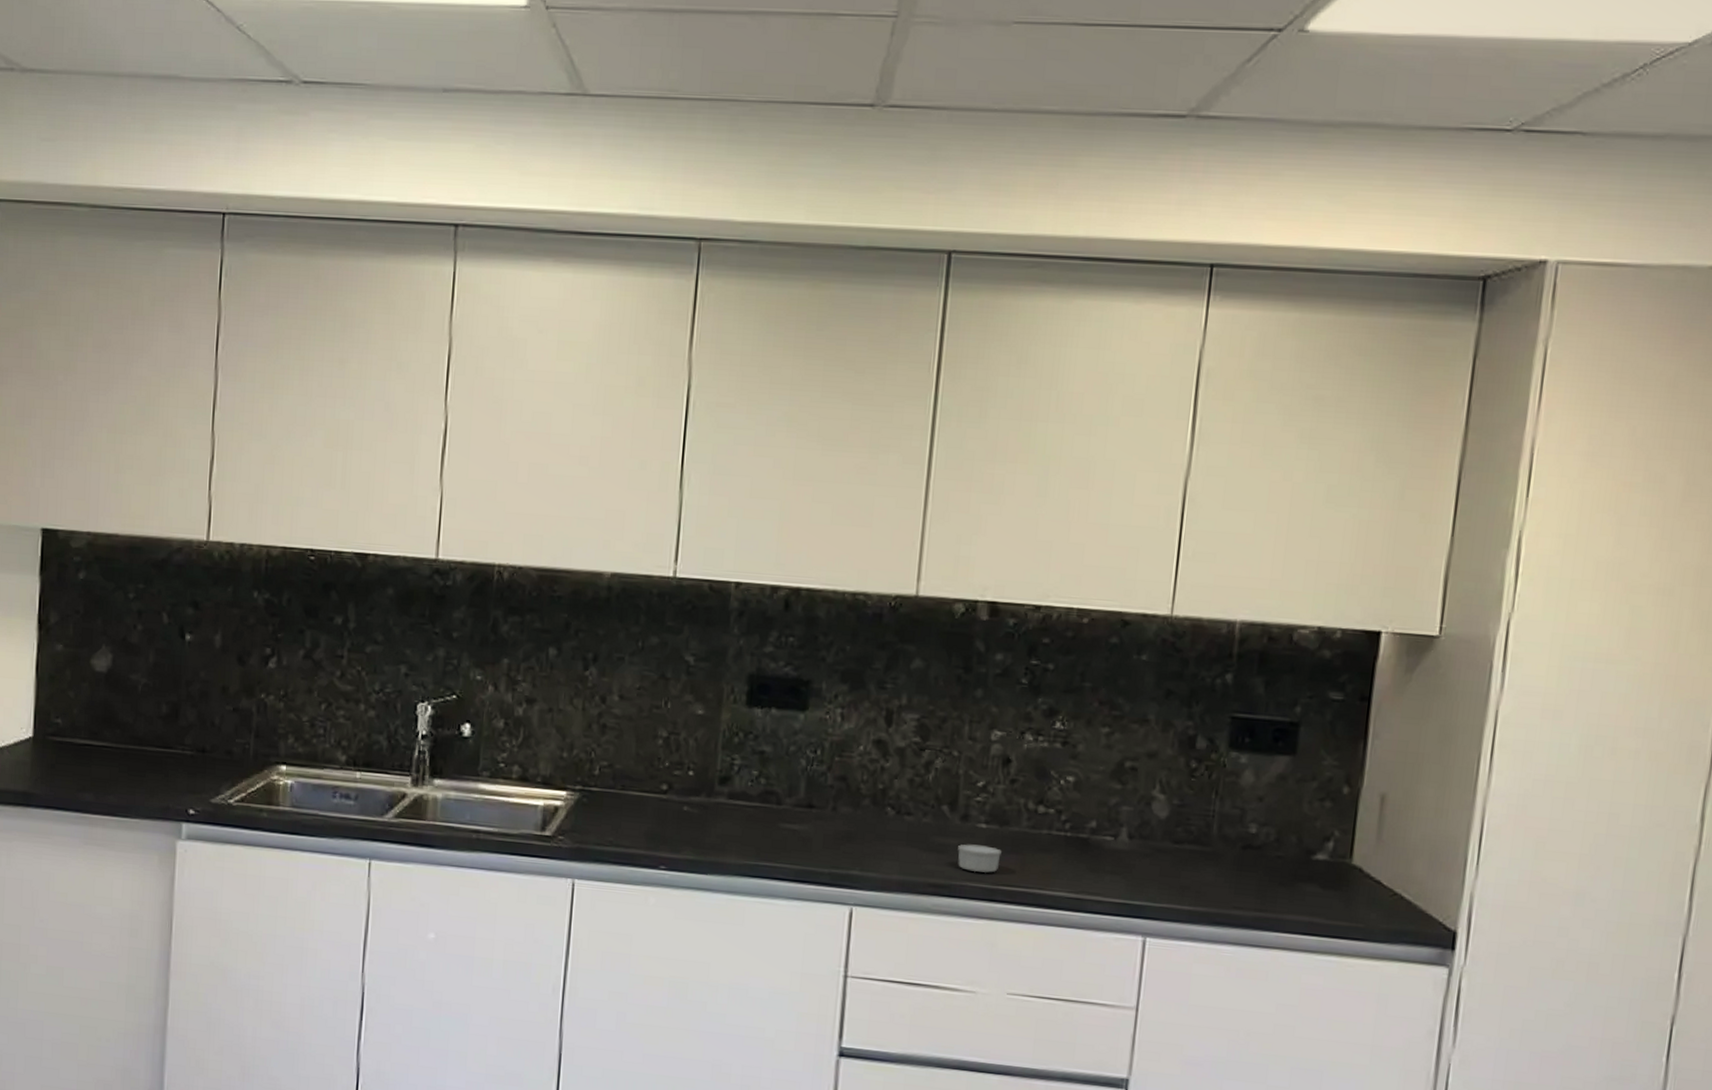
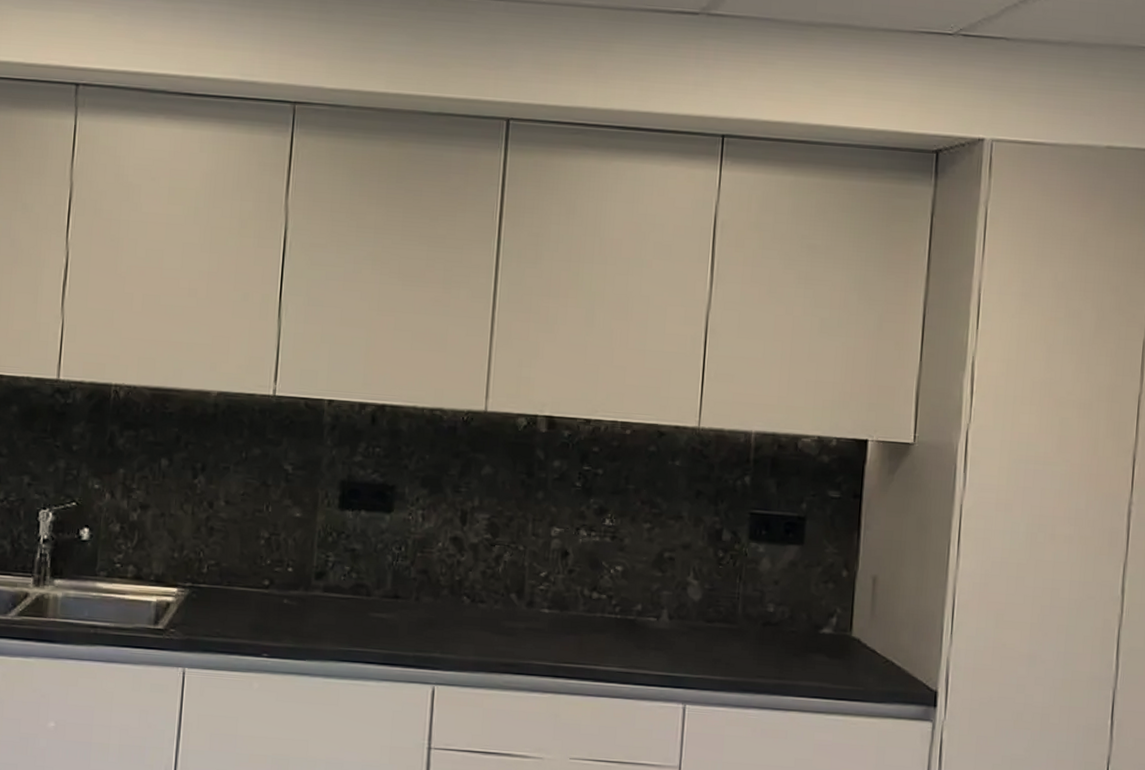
ramekin: present [958,844,1002,873] -> none [525,627,562,652]

